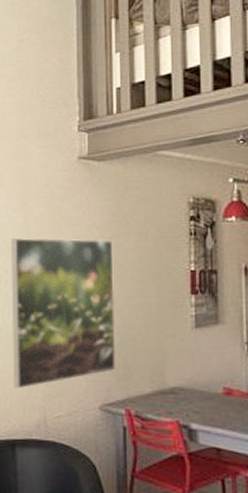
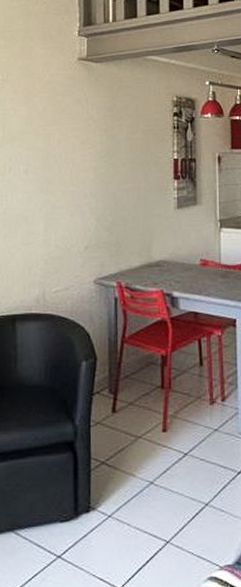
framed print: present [10,238,116,389] -> none [14,129,109,268]

